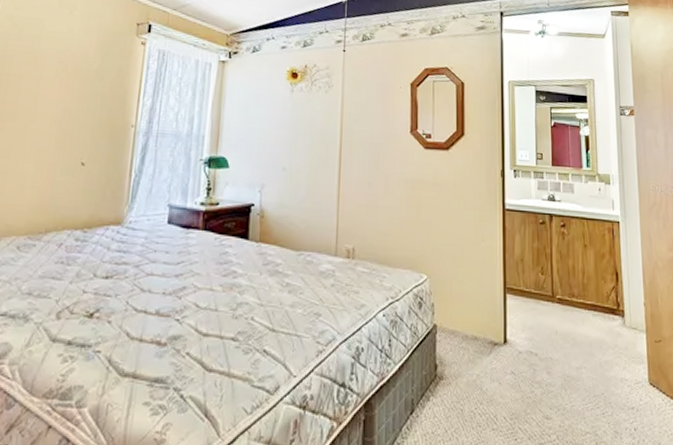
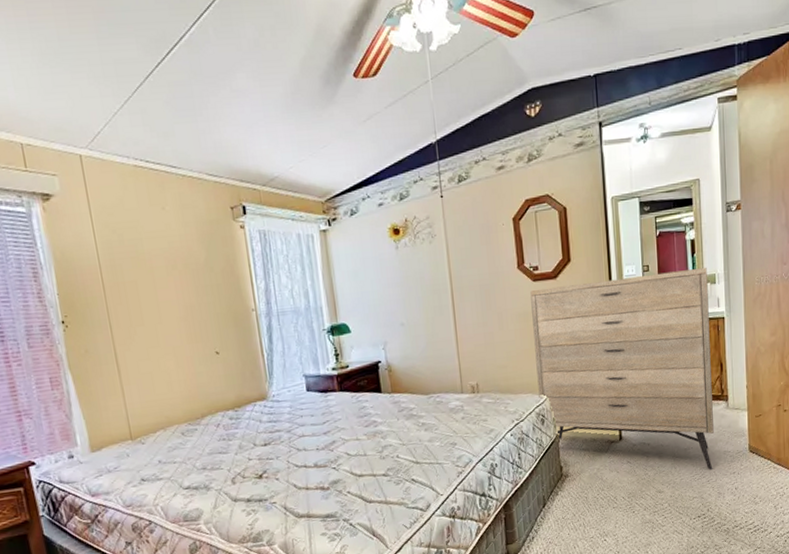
dresser: none [419,157,609,399] -> present [530,267,714,470]

